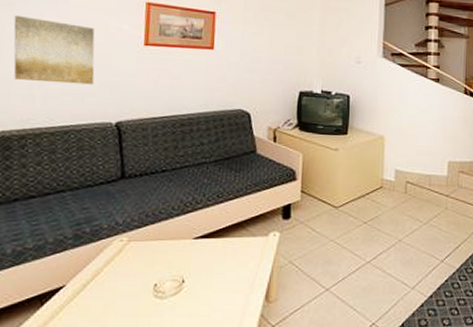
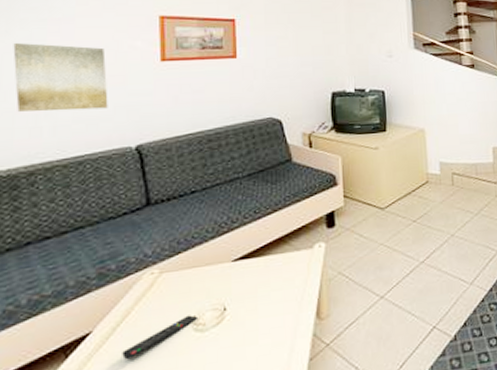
remote control: none [90,282,159,315] -> present [122,315,199,360]

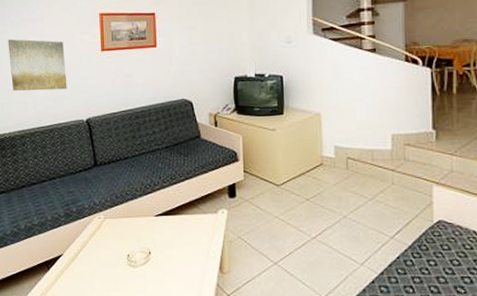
remote control: present [122,315,199,360] -> none [82,253,132,279]

